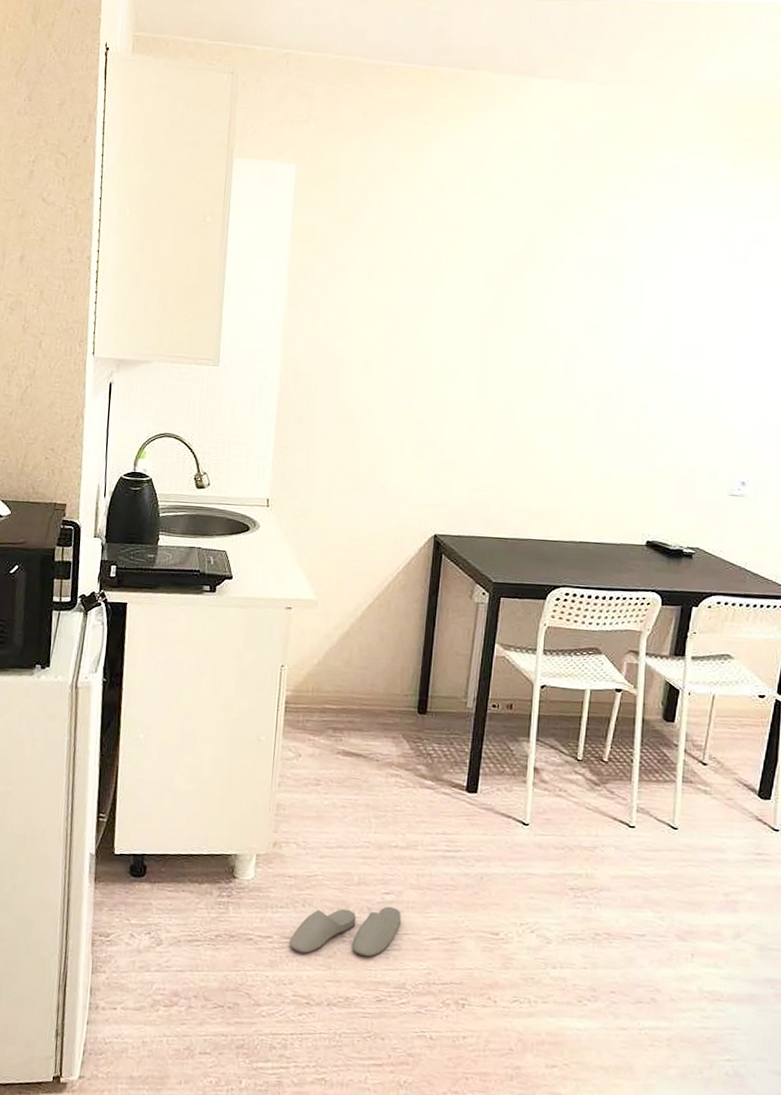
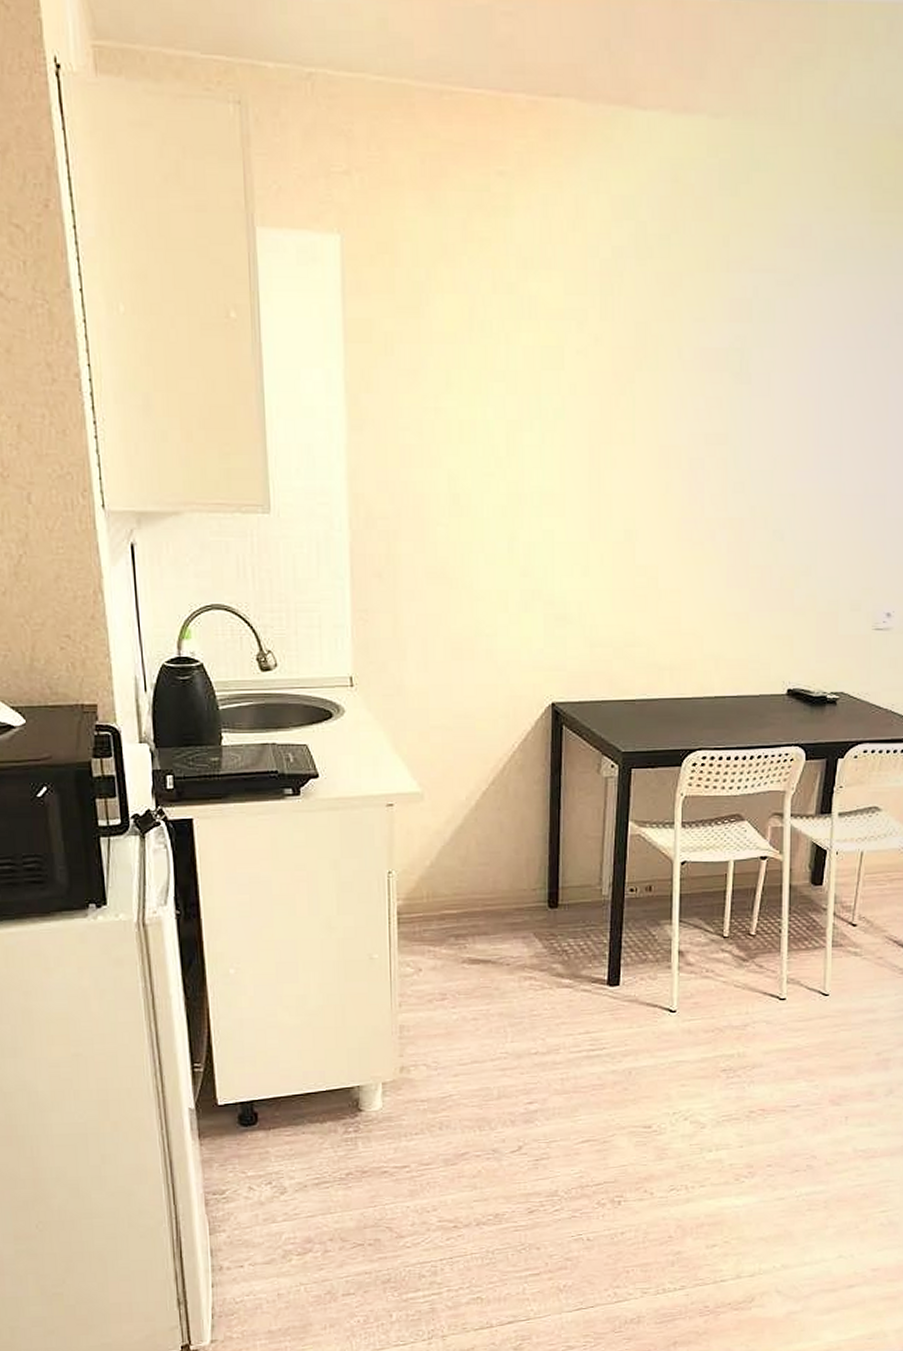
slippers: present [289,906,401,957] -> none [428,1116,547,1177]

